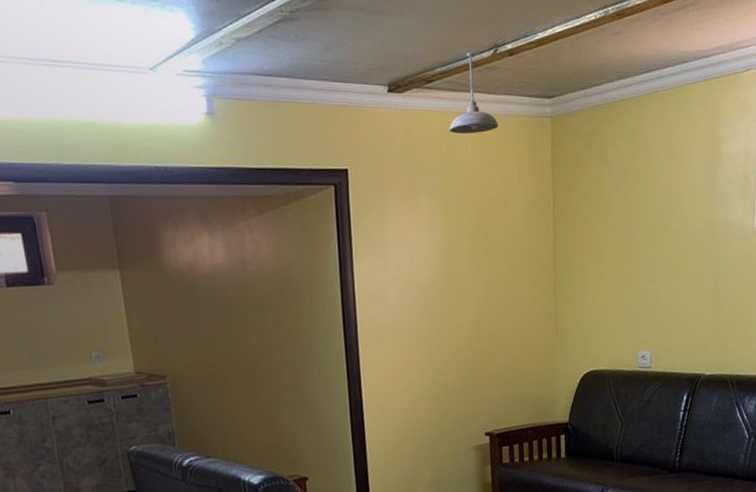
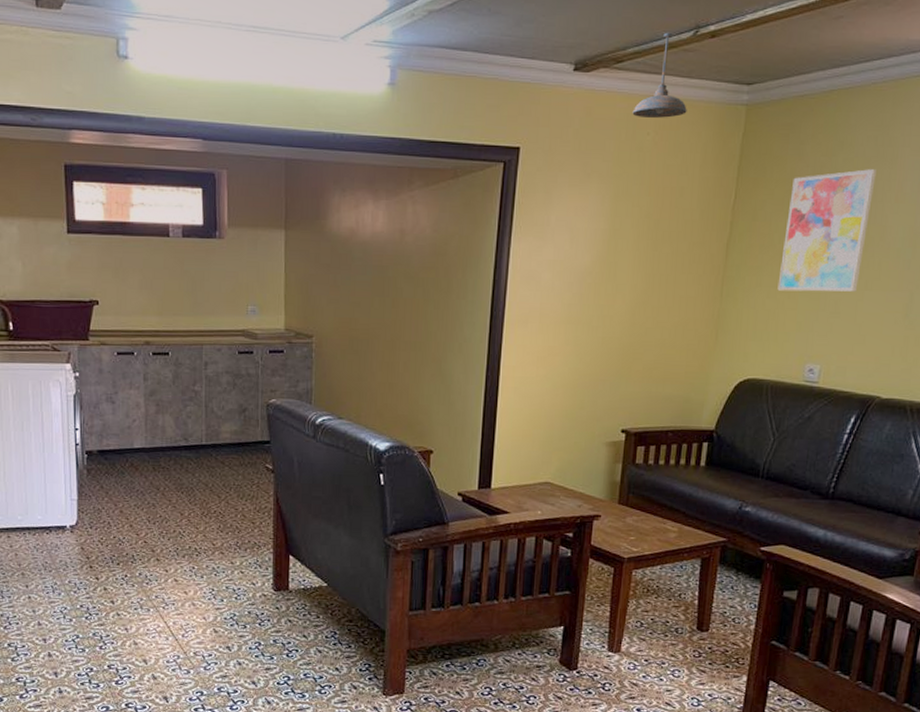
wall art: none [601,169,671,287] -> present [777,169,876,292]

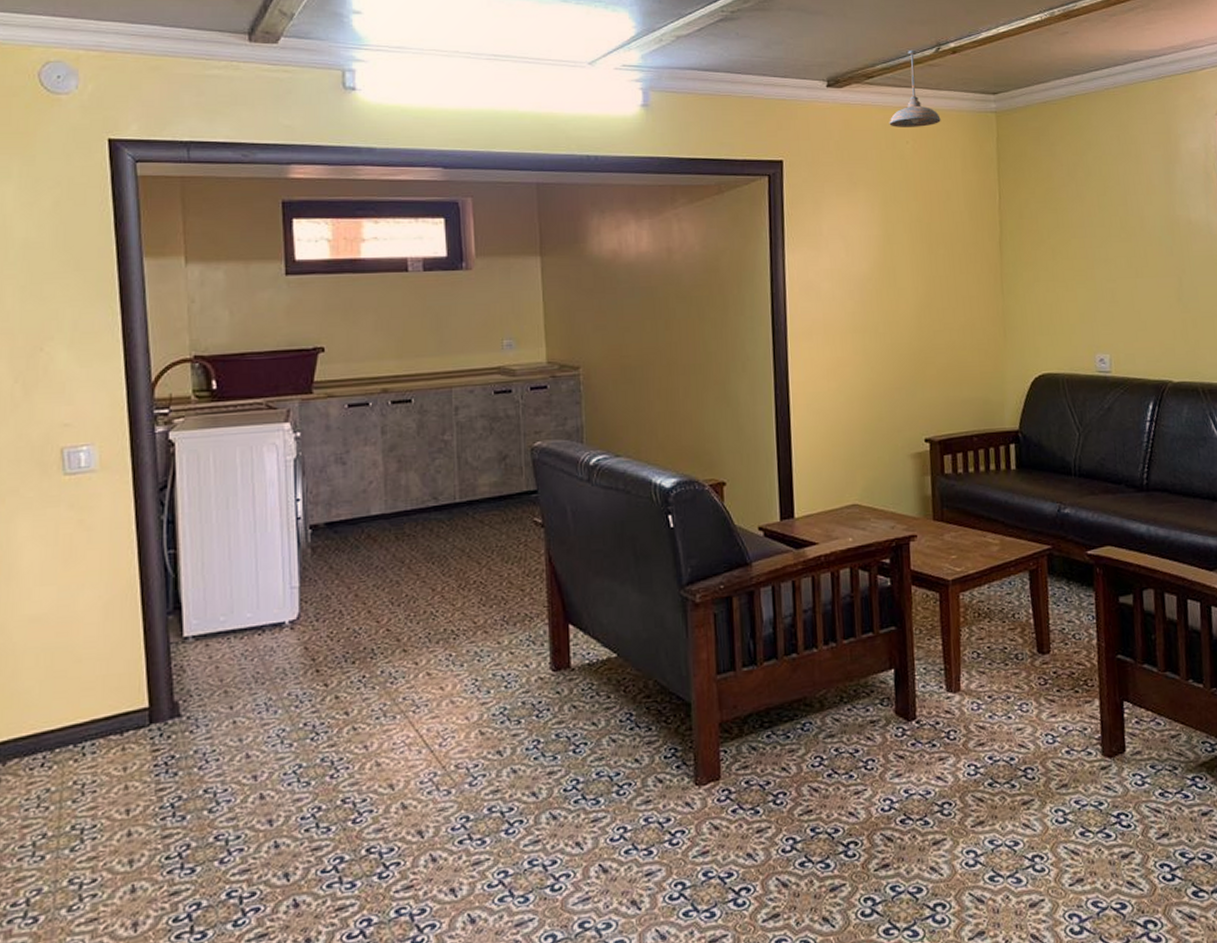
wall art: present [777,169,876,292] -> none [1050,165,1130,284]

